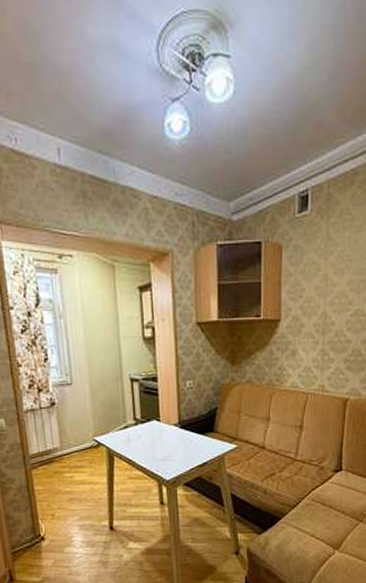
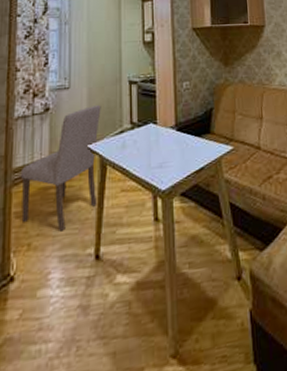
dining chair: none [36,402,108,507] -> present [20,105,101,232]

